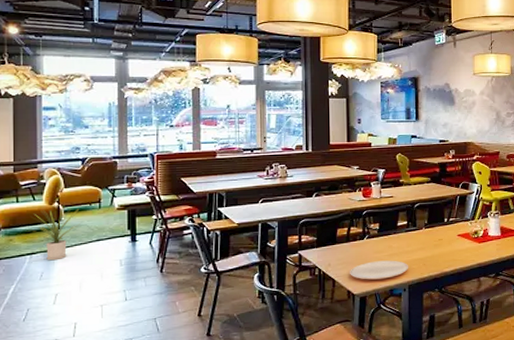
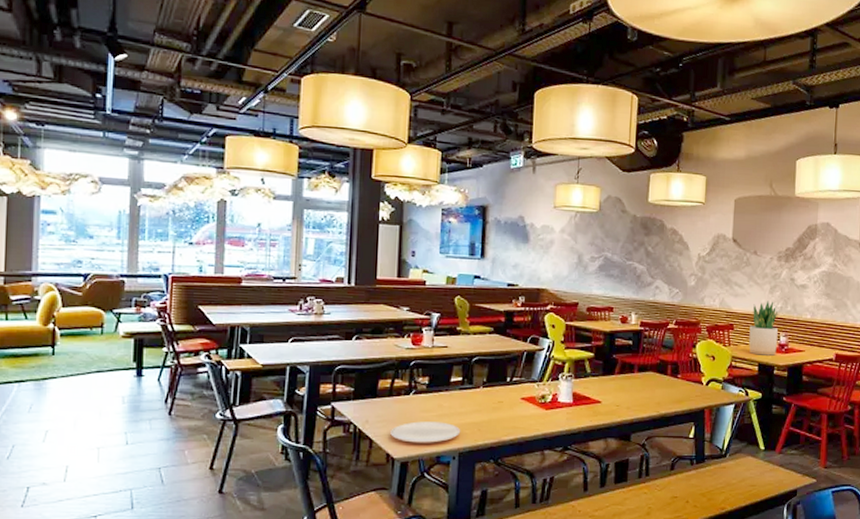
house plant: present [31,204,80,261] -> none [21,327,78,392]

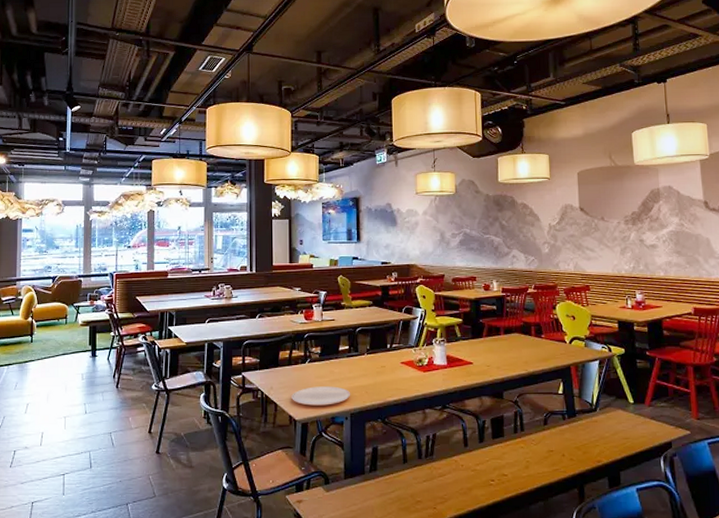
planter: present [749,301,778,356] -> none [605,262,635,313]

